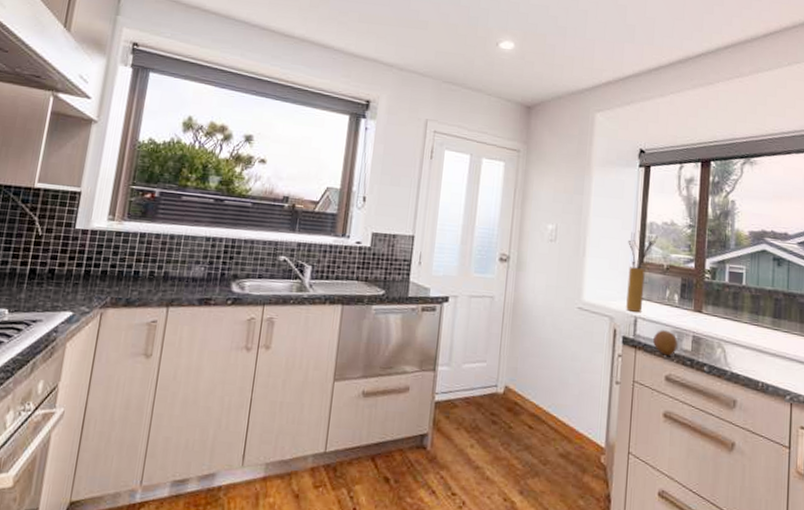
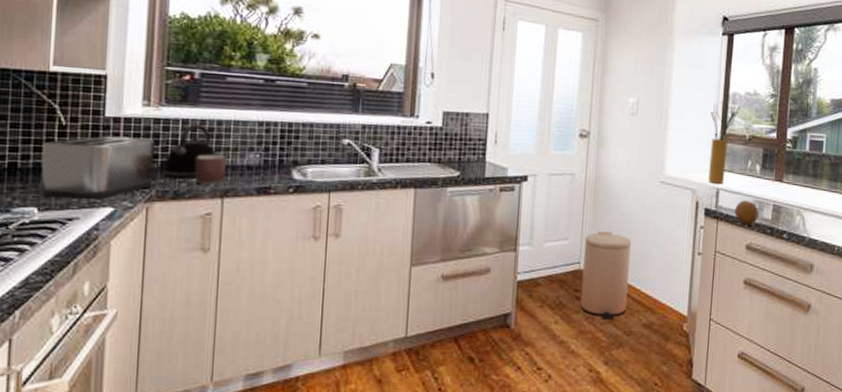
toaster: none [14,246,116,305] -> present [41,135,158,200]
kettle: none [118,237,166,289] -> present [163,123,216,180]
mug: none [145,266,175,295] -> present [194,154,227,185]
pedal bin: none [496,355,549,447] -> present [580,231,632,319]

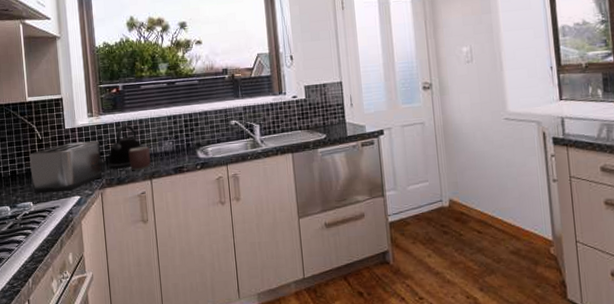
pedal bin: present [580,231,632,319] -> none [443,170,492,250]
vase: present [708,101,741,184] -> none [543,36,573,113]
fruit: present [735,200,759,225] -> none [583,125,609,148]

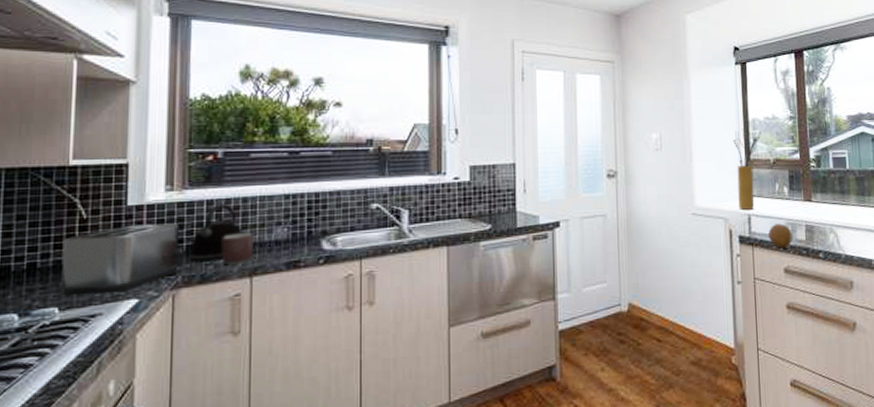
vase: none [543,36,573,113] -> present [733,128,762,210]
fruit: none [583,125,609,148] -> present [769,223,792,248]

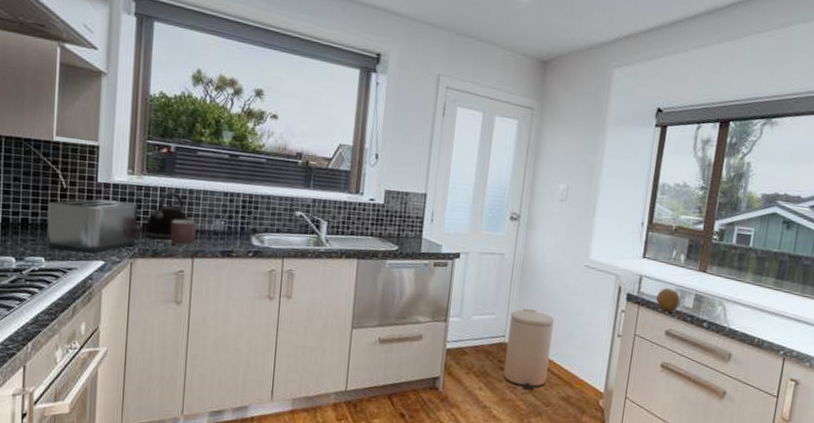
pedal bin: none [623,270,672,361] -> present [503,308,555,390]
vase: present [733,128,762,210] -> none [632,191,670,271]

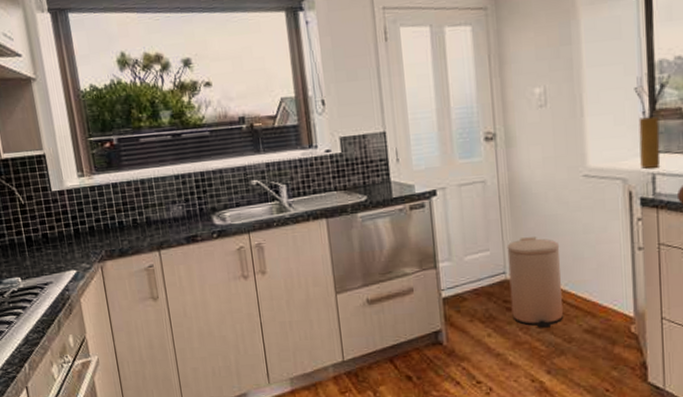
toaster: present [47,199,141,254] -> none [11,205,103,268]
kettle: present [144,191,188,241] -> none [106,185,146,239]
mug: present [170,219,197,246] -> none [129,211,158,241]
vase: none [632,191,670,271] -> present [634,73,672,169]

